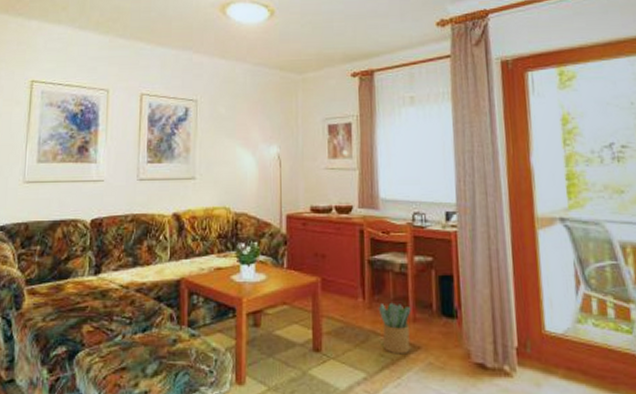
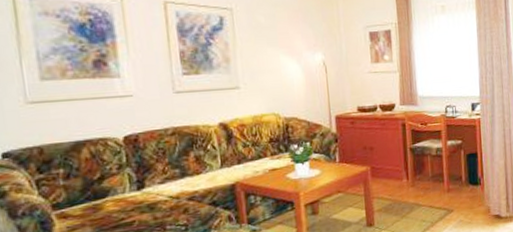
potted plant: present [379,302,411,355] -> none [420,179,446,218]

